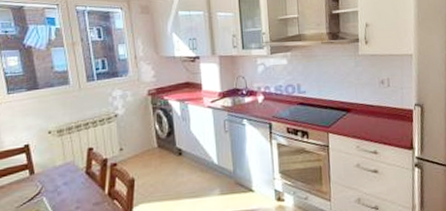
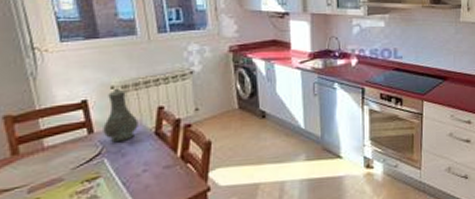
vase: none [42,132,72,182] -> present [103,88,139,143]

